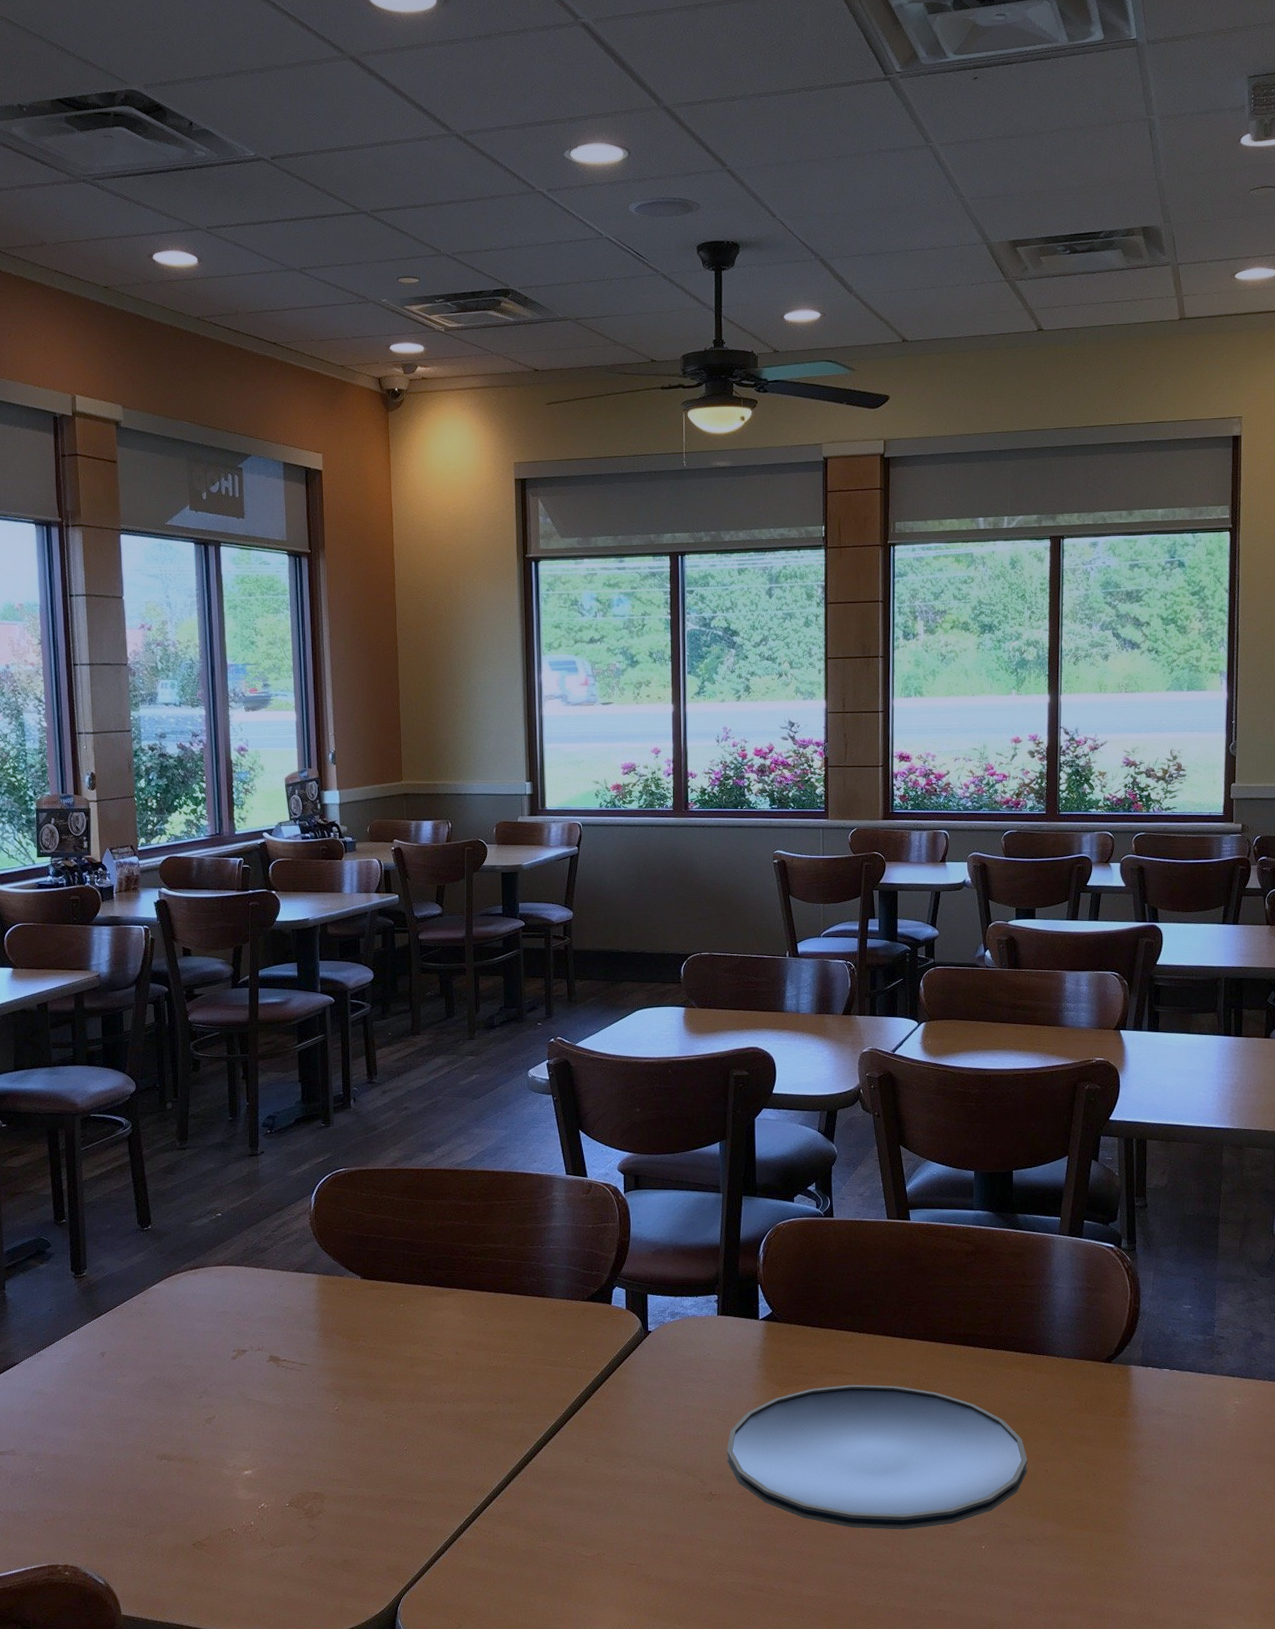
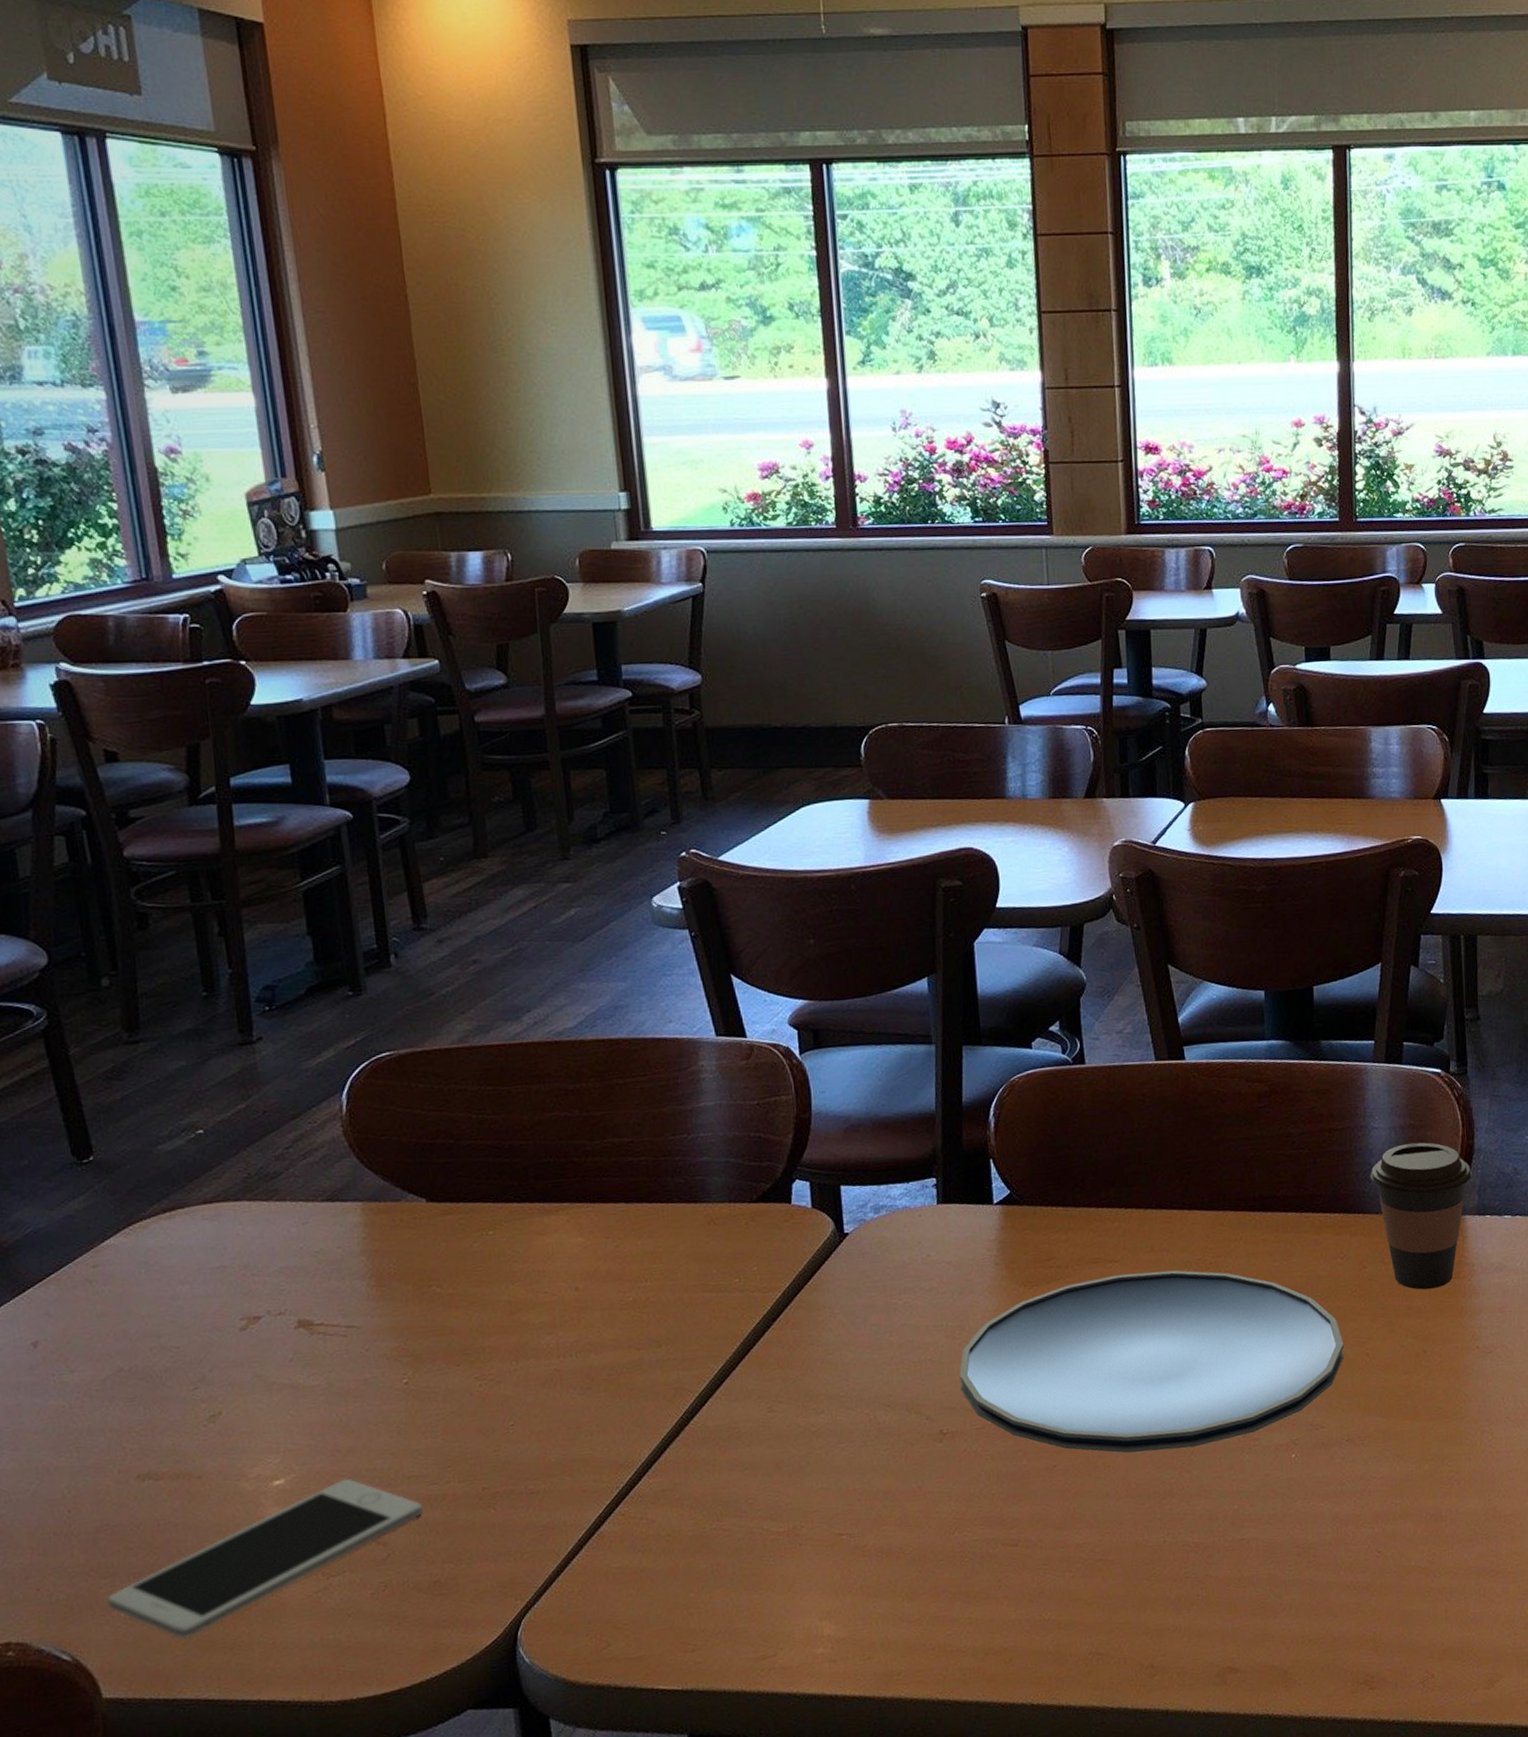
cell phone: none [131,1475,342,1579] -> present [107,1478,424,1639]
coffee cup: none [1053,1302,1137,1423] -> present [1370,1142,1472,1290]

